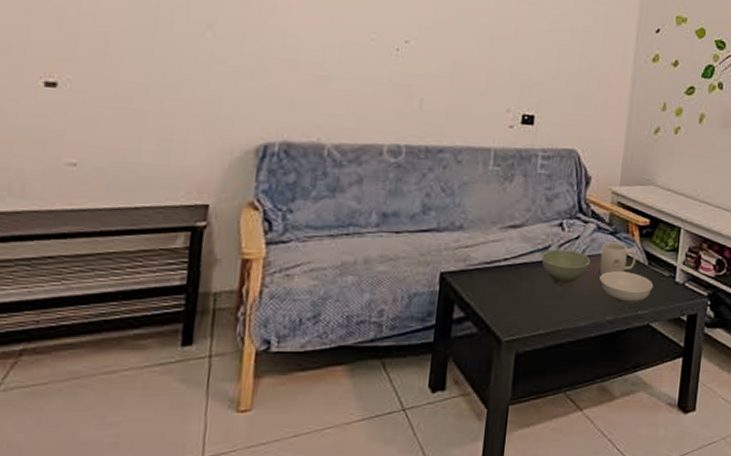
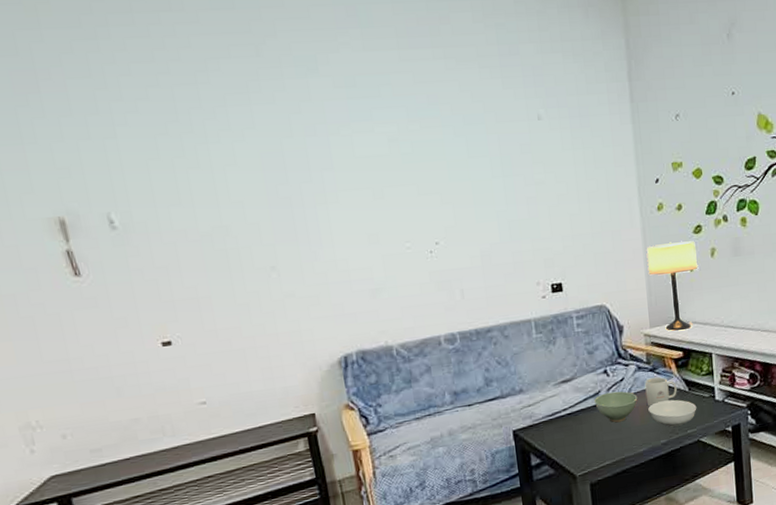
table lamp: none [631,97,684,195] -> present [647,241,697,331]

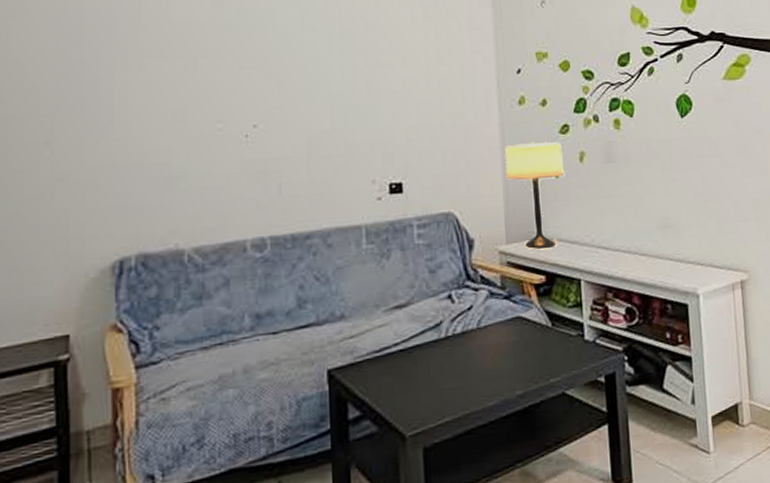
bowl: present [594,391,638,423] -> none [434,322,489,365]
mug: present [645,377,677,407] -> none [498,306,538,345]
bowl: present [648,399,697,427] -> none [501,337,562,374]

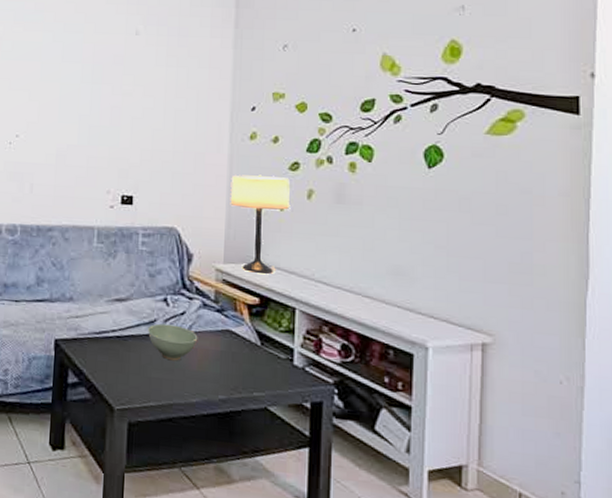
bowl: none [434,322,489,365] -> present [148,323,198,361]

